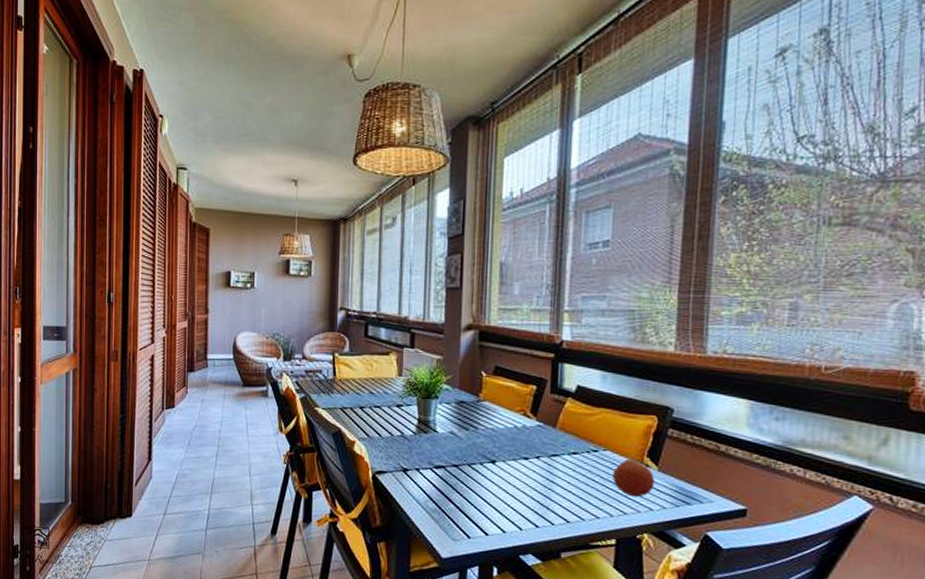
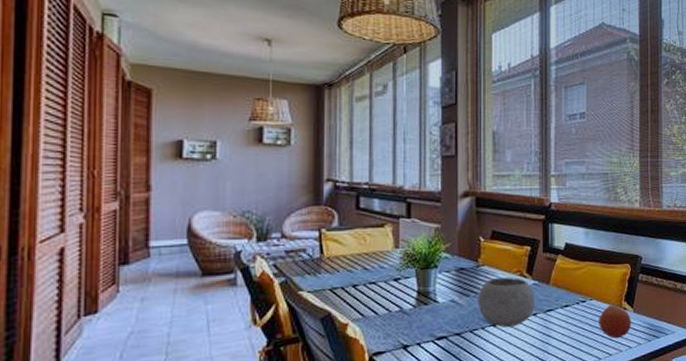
bowl: none [477,414,539,467] -> present [477,277,535,327]

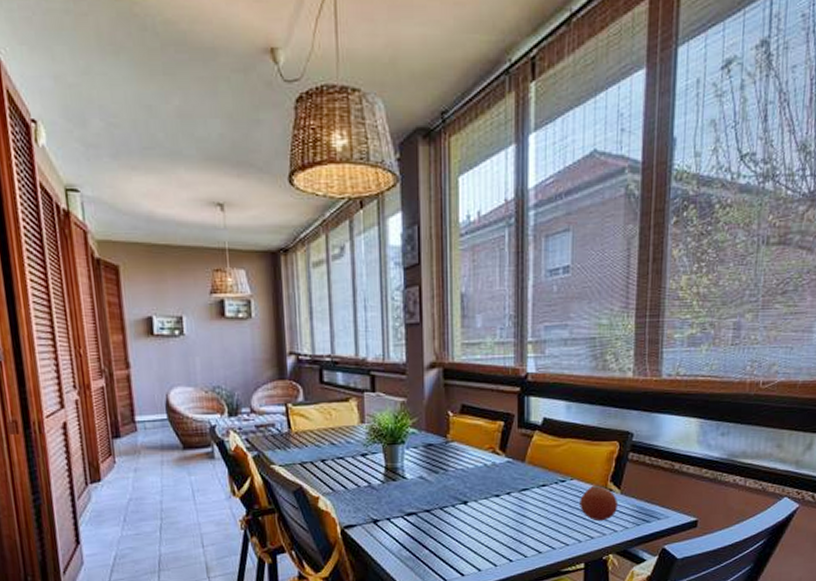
bowl: present [477,277,535,327] -> none [447,453,509,506]

